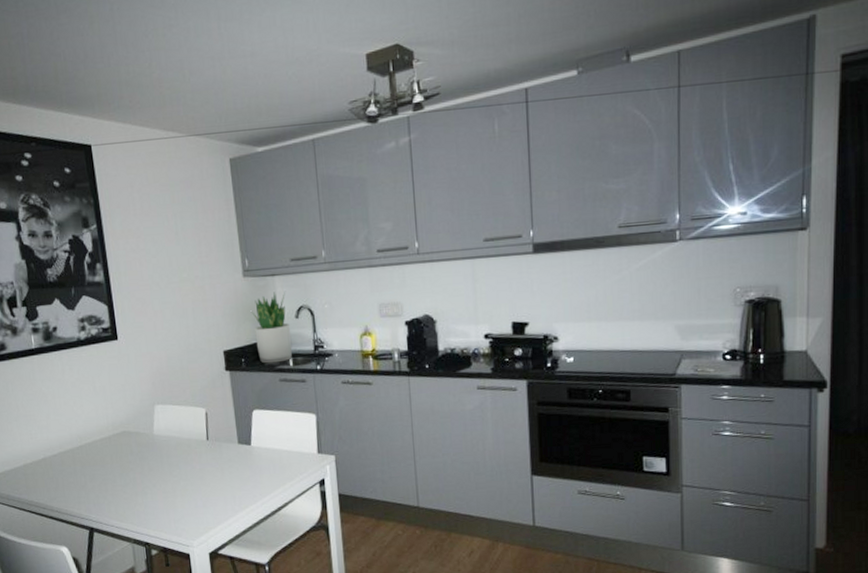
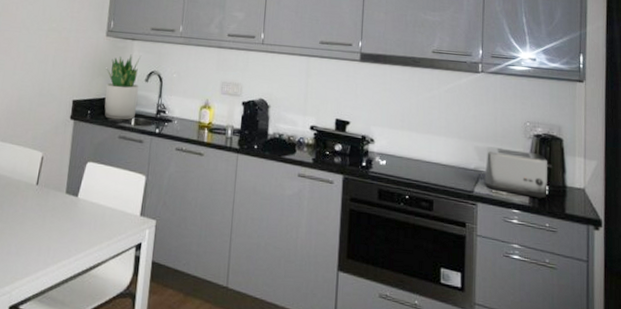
toaster: none [686,320,769,370] -> present [483,146,553,199]

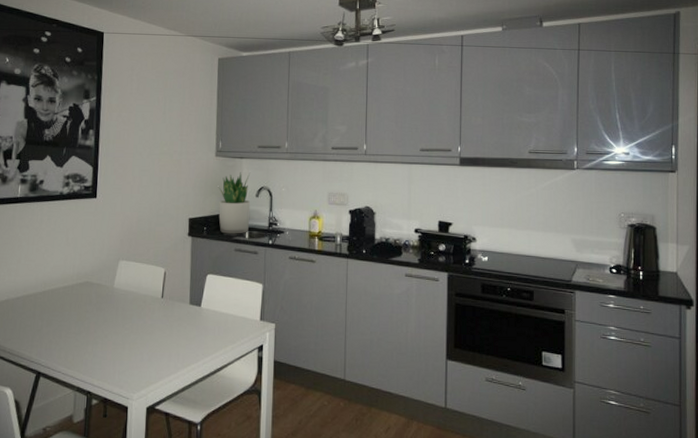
toaster: present [483,146,553,199] -> none [580,238,647,284]

